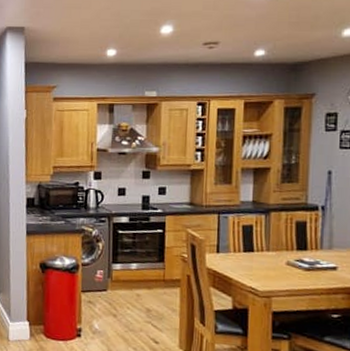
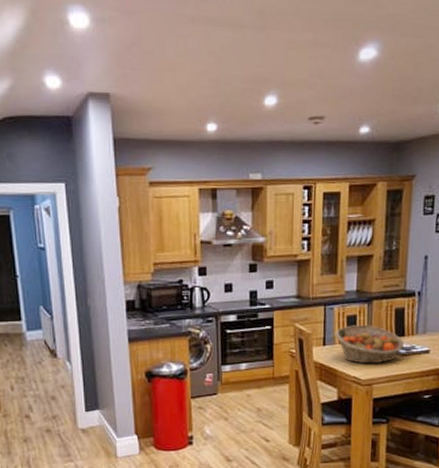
fruit basket: none [229,235,308,276] -> present [335,324,405,364]

